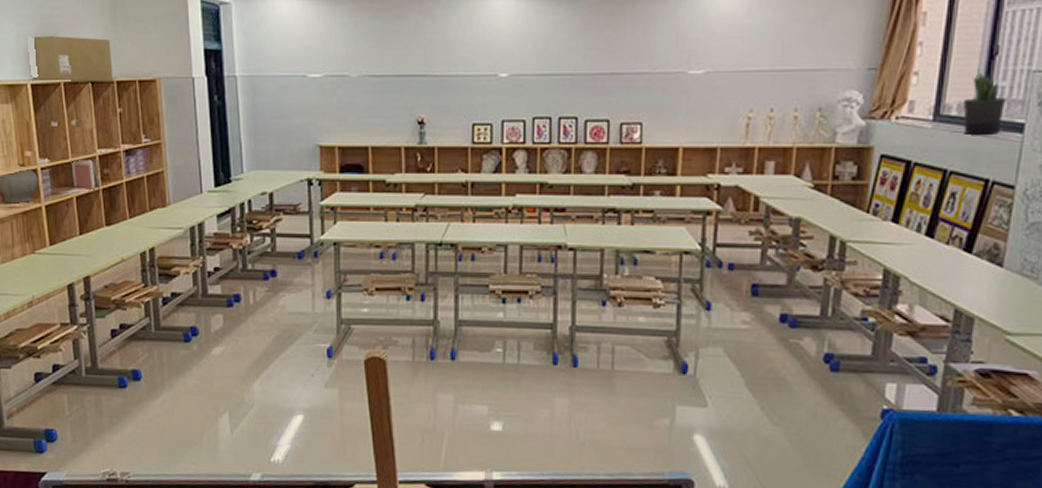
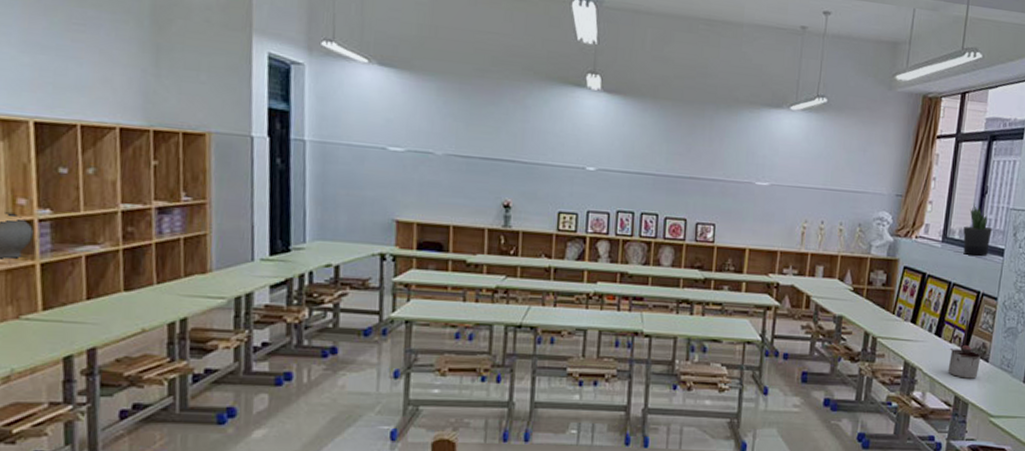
box: present [32,36,113,84] -> none [37,68,150,131]
books: present [71,160,100,189] -> none [82,213,120,249]
paint can: none [944,203,995,288] -> present [948,310,983,379]

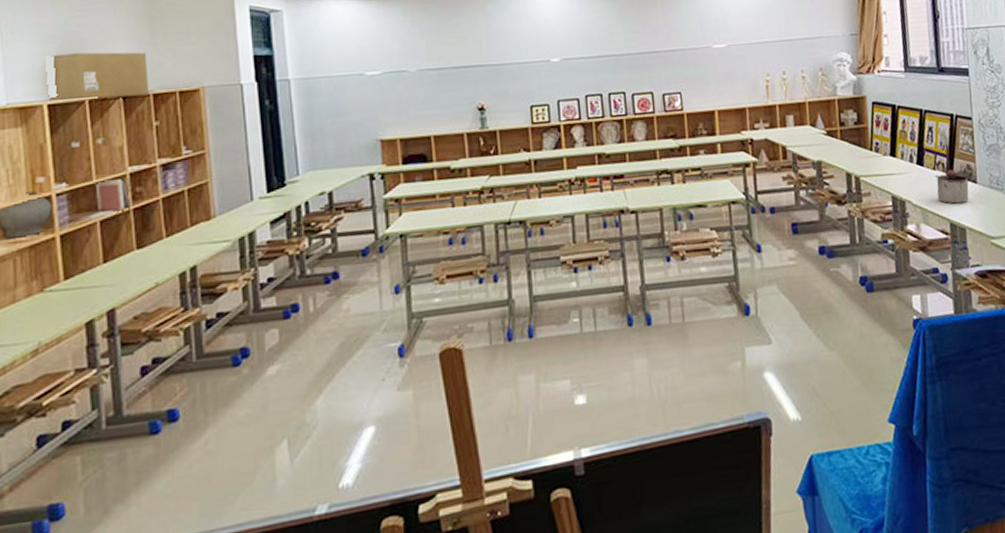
box: none [37,68,150,131] -> present [50,52,149,103]
books: none [82,213,120,249] -> present [95,179,130,213]
planter: present [963,204,993,256] -> none [923,30,953,80]

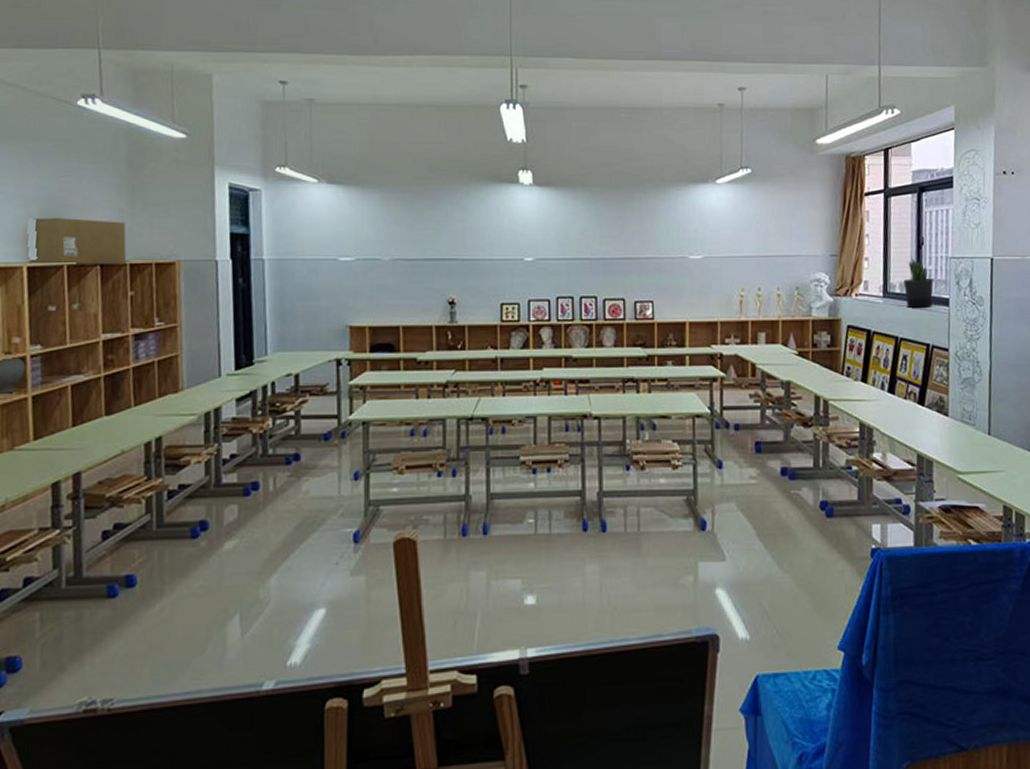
books: present [95,179,130,213] -> none [68,345,102,377]
planter: none [923,30,953,80] -> present [904,256,934,308]
paint can: present [935,134,970,204] -> none [906,364,941,435]

